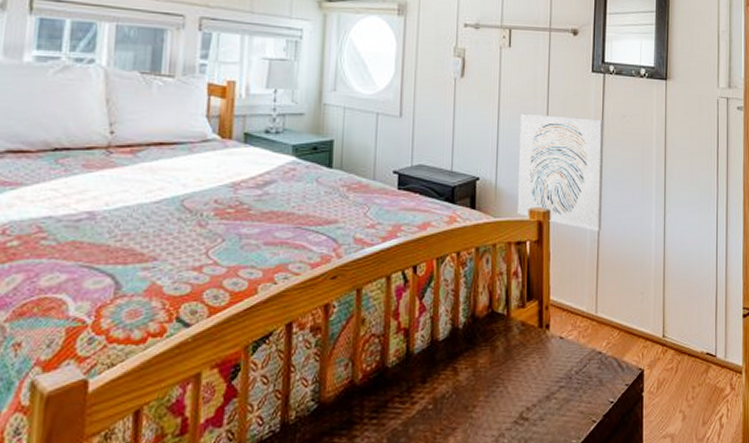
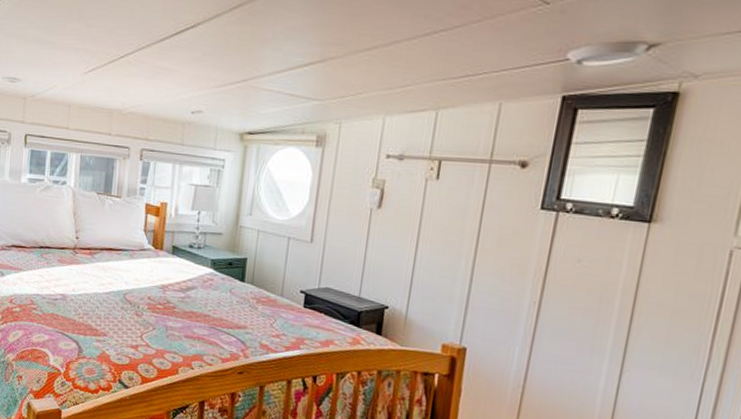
wall art: present [517,113,605,232] -> none [427,247,551,379]

